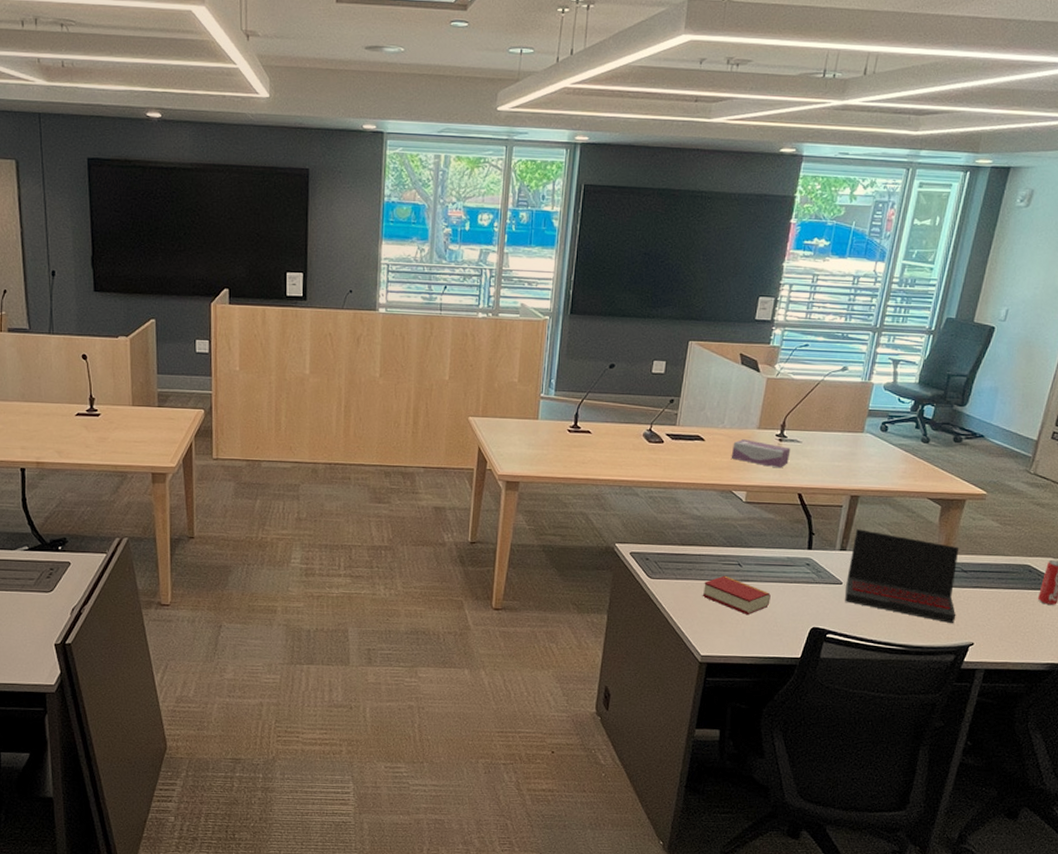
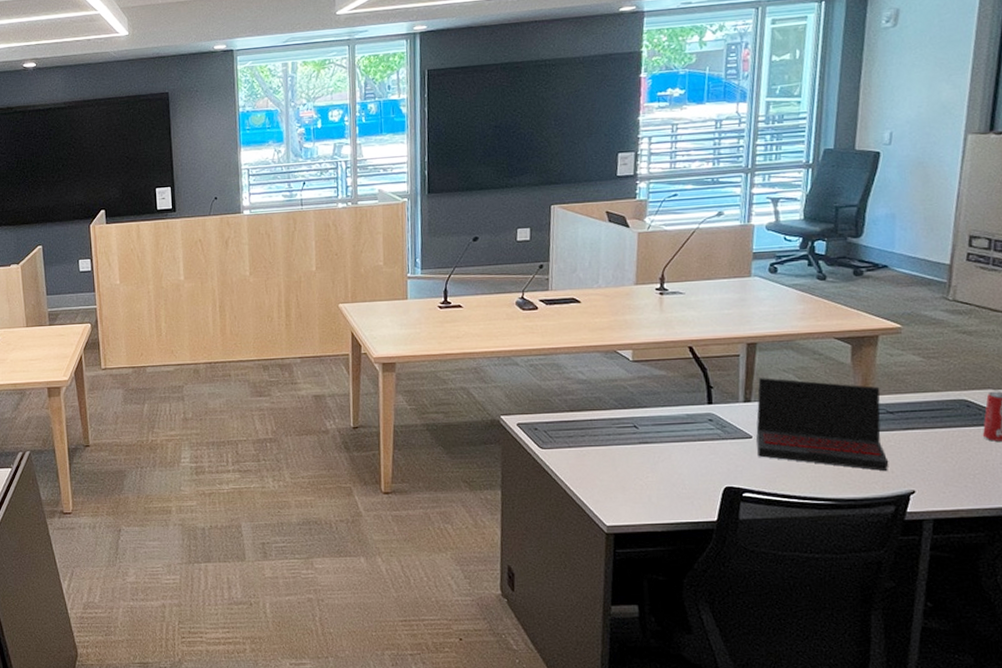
book: present [702,575,771,615] -> none [599,439,675,480]
tissue box: present [731,439,791,469] -> none [610,296,674,323]

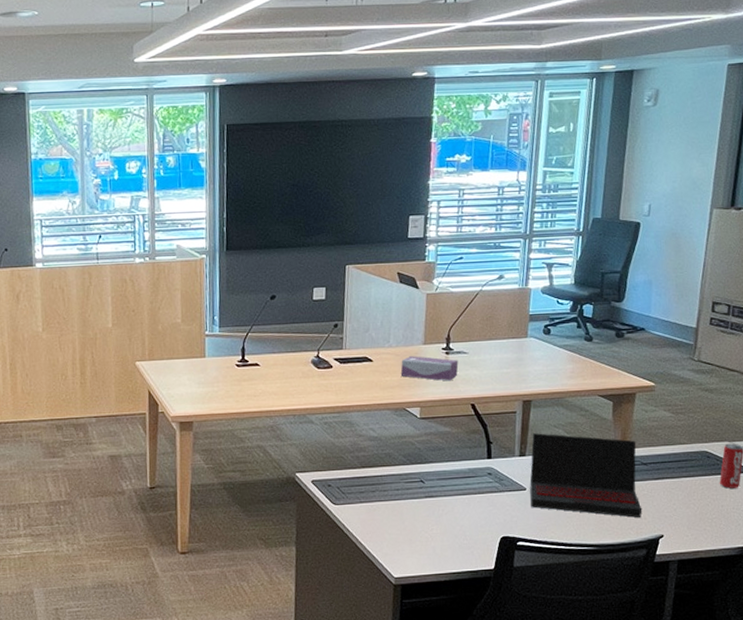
tissue box: none [610,296,674,323] -> present [400,356,459,381]

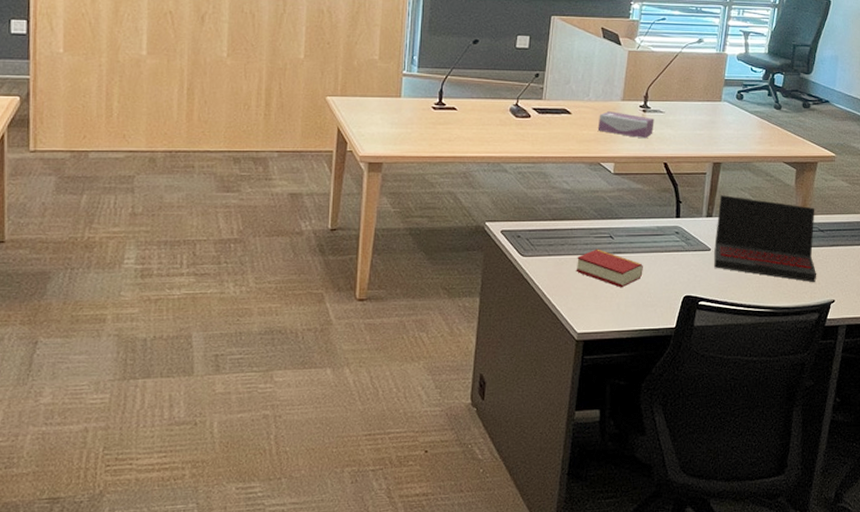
book: none [388,494,457,532] -> present [576,249,643,288]

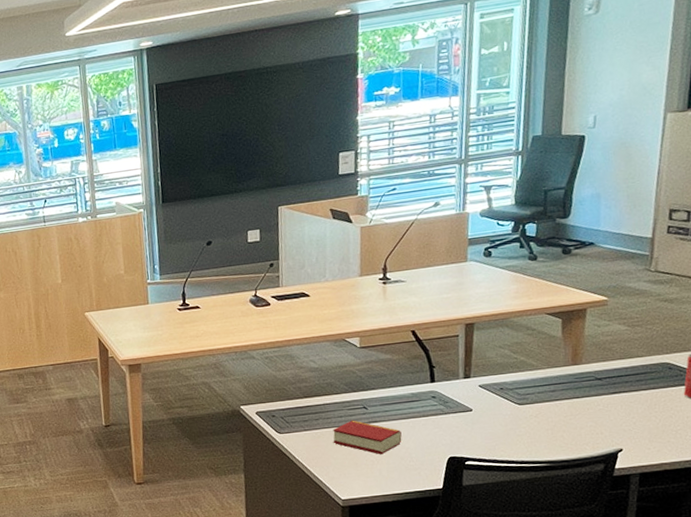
tissue box: present [597,111,655,139] -> none [338,288,397,310]
laptop: present [714,195,817,283] -> none [476,354,598,433]

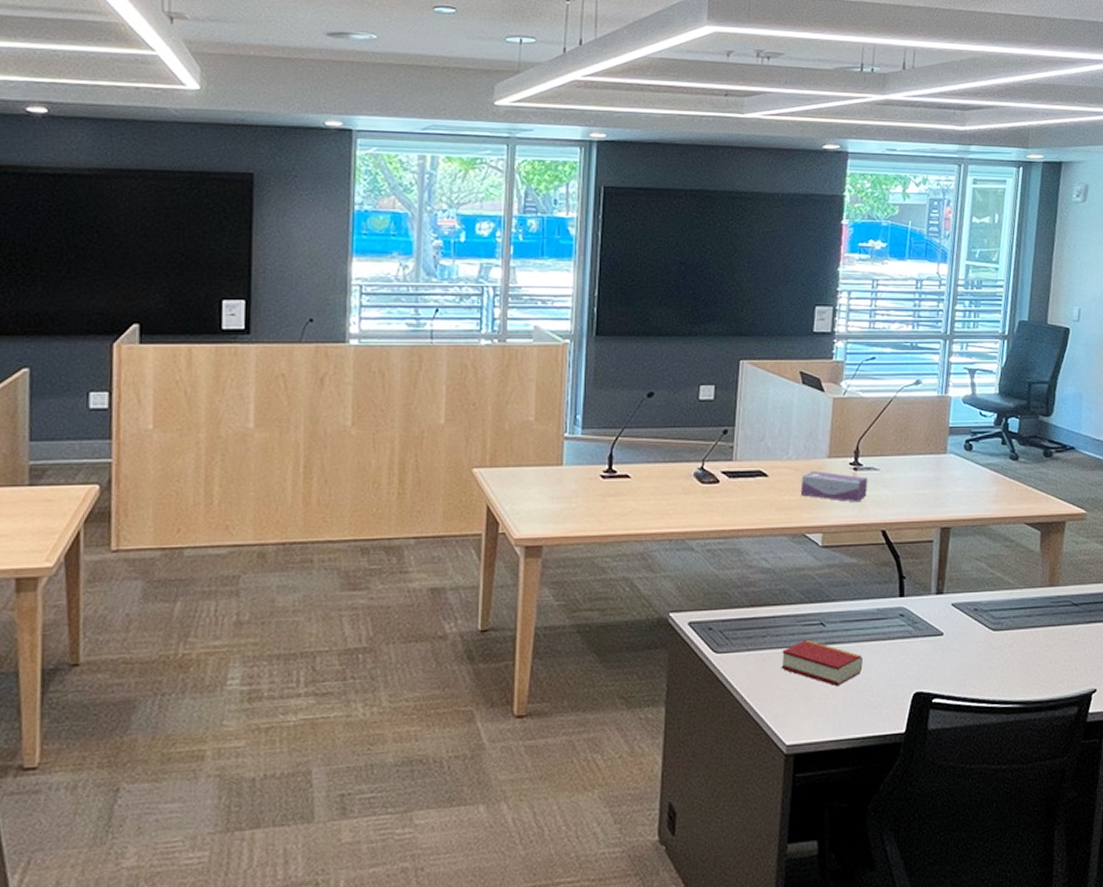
tissue box: none [338,288,397,310] -> present [800,471,868,503]

